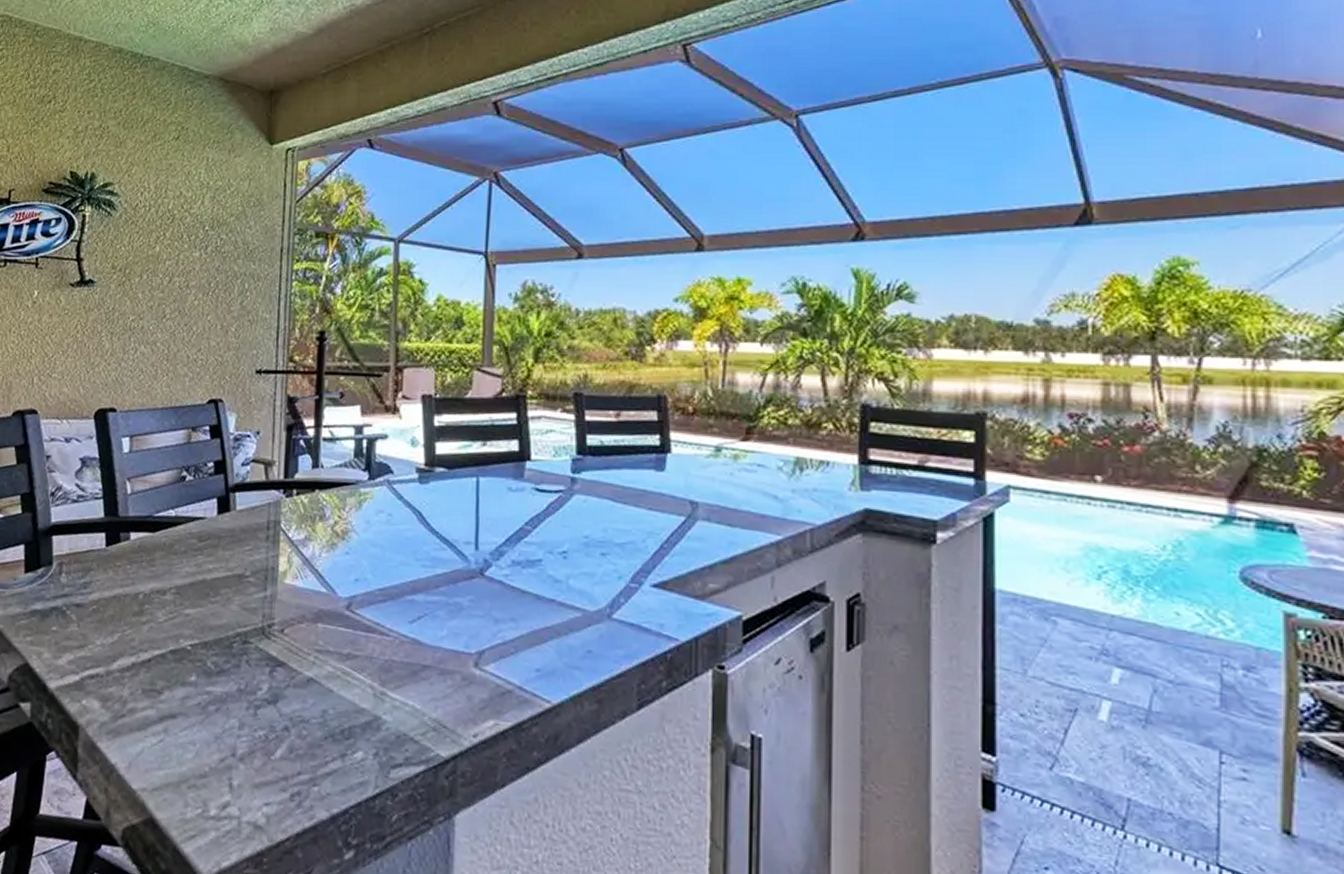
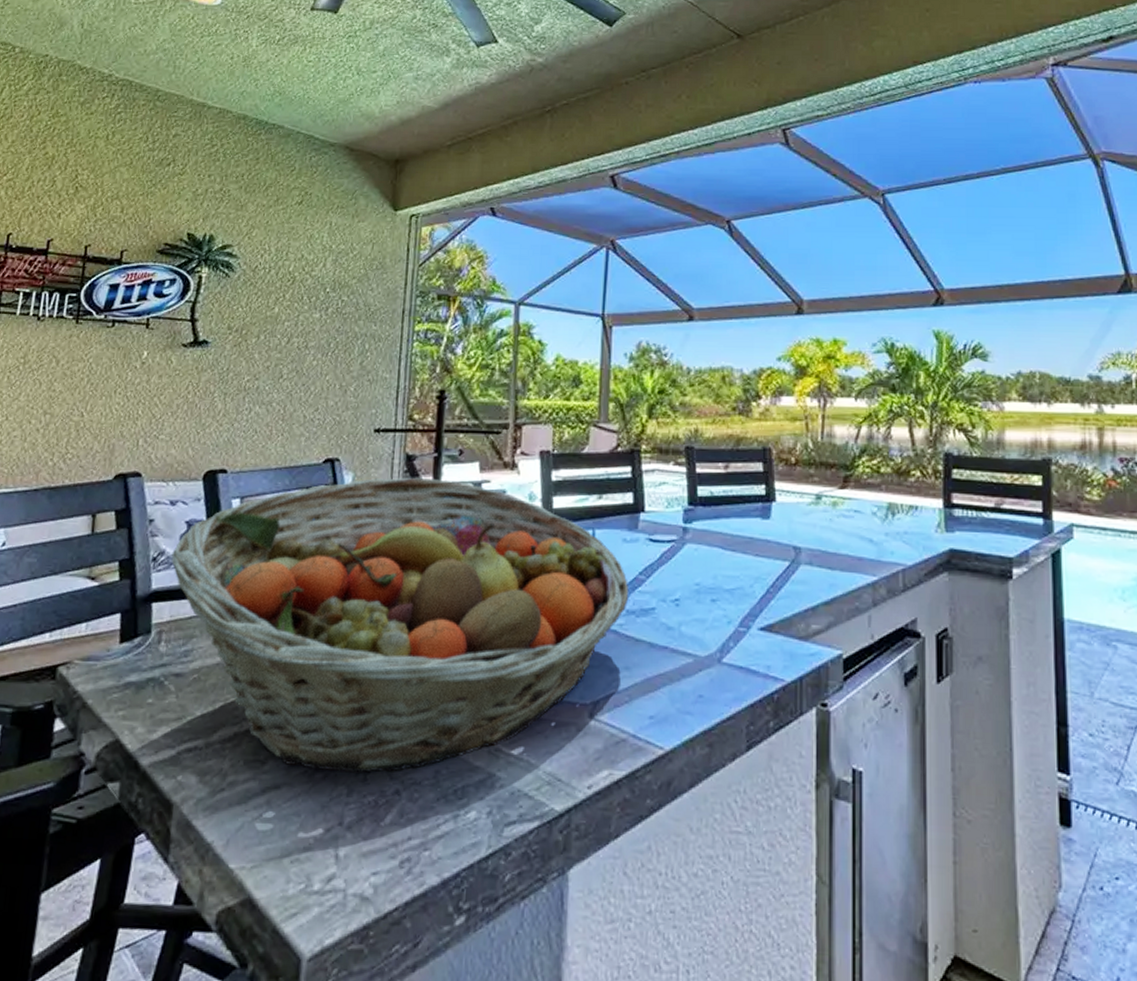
fruit basket: none [68,419,515,709] -> present [171,477,629,774]

